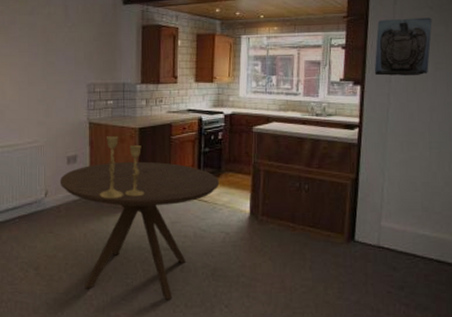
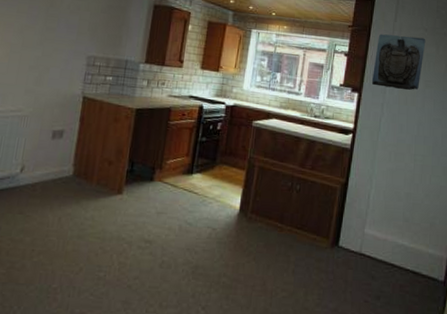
dining table: present [59,161,220,300] -> none [39,142,213,298]
candlestick: present [99,136,144,199] -> none [82,114,136,182]

